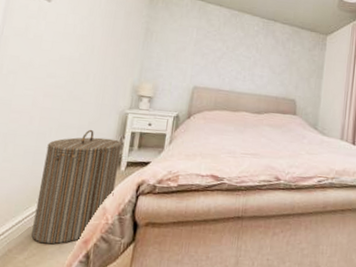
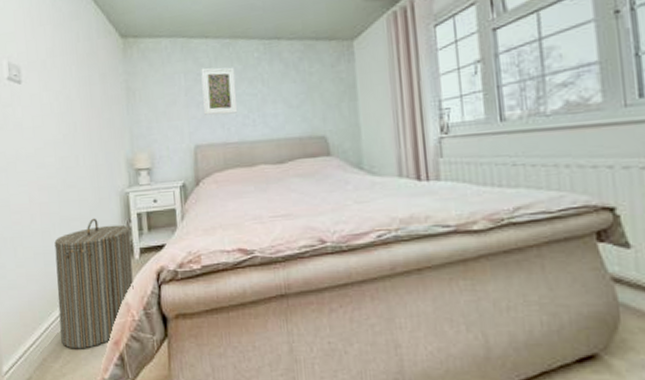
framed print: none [207,28,238,68] -> present [201,67,238,115]

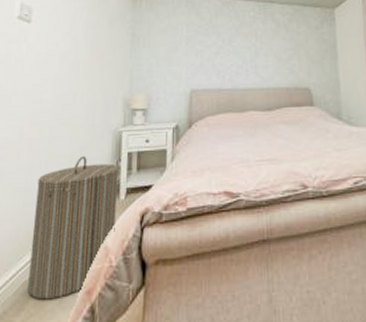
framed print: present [201,67,238,115] -> none [202,21,233,64]

